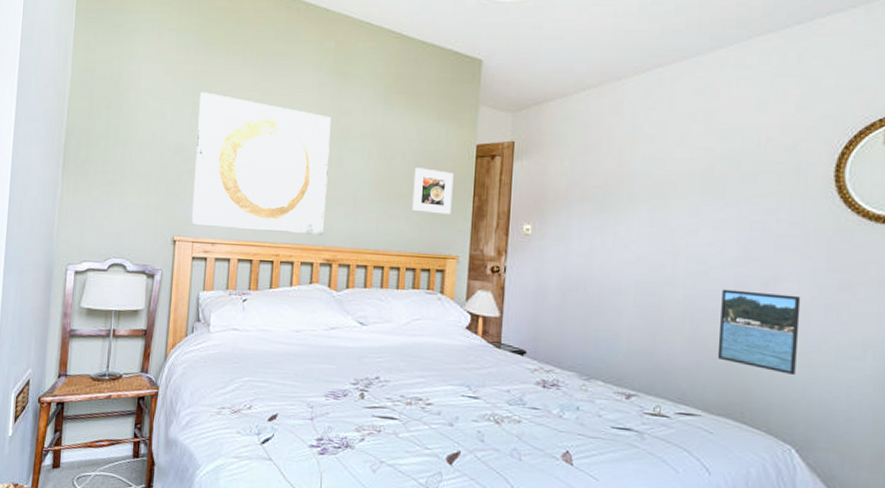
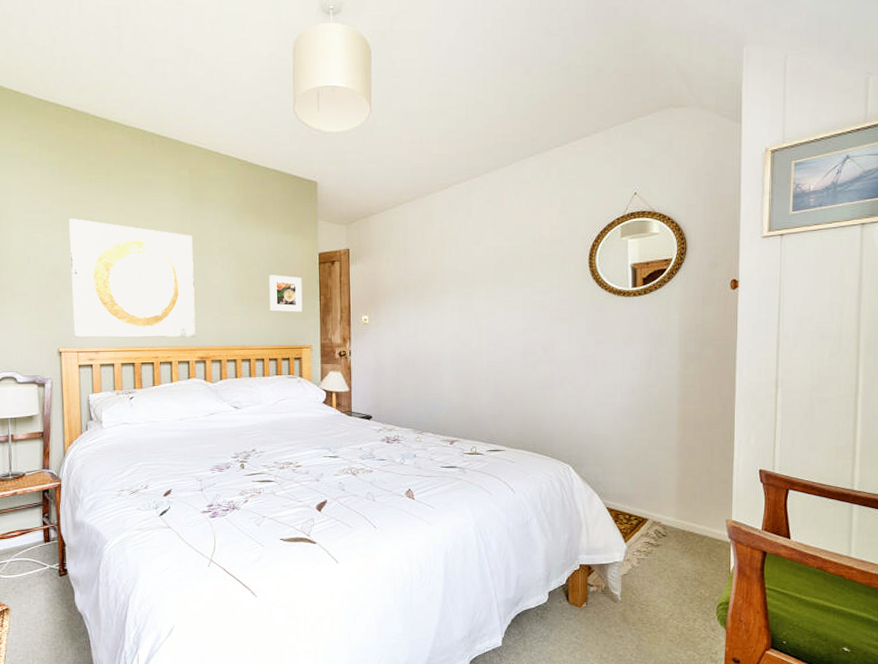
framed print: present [717,289,801,375] -> none [514,354,570,413]

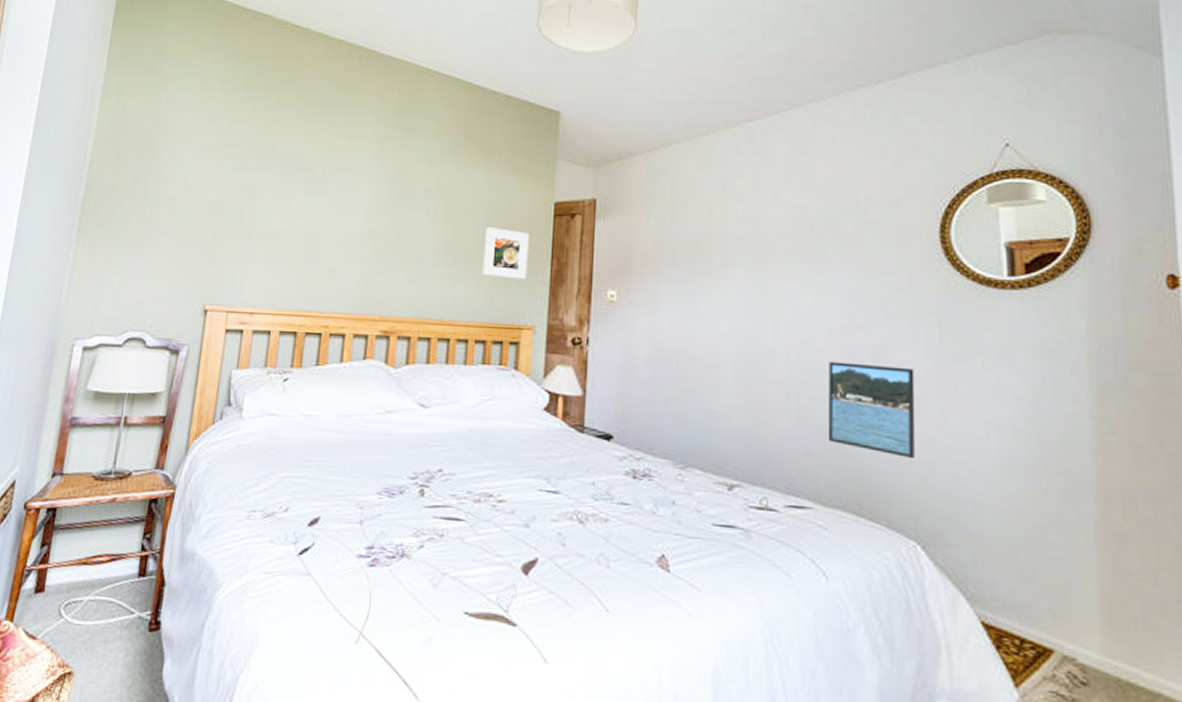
wall art: present [69,218,196,338] -> none [226,143,393,304]
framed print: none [514,354,570,413] -> present [827,361,916,458]

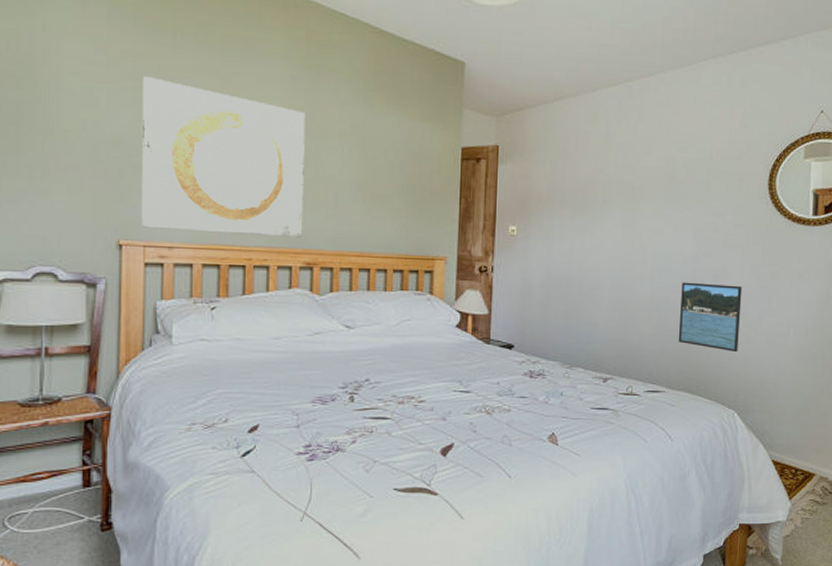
wall art: none [226,143,393,304] -> present [140,76,305,238]
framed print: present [482,227,529,279] -> none [397,169,439,216]

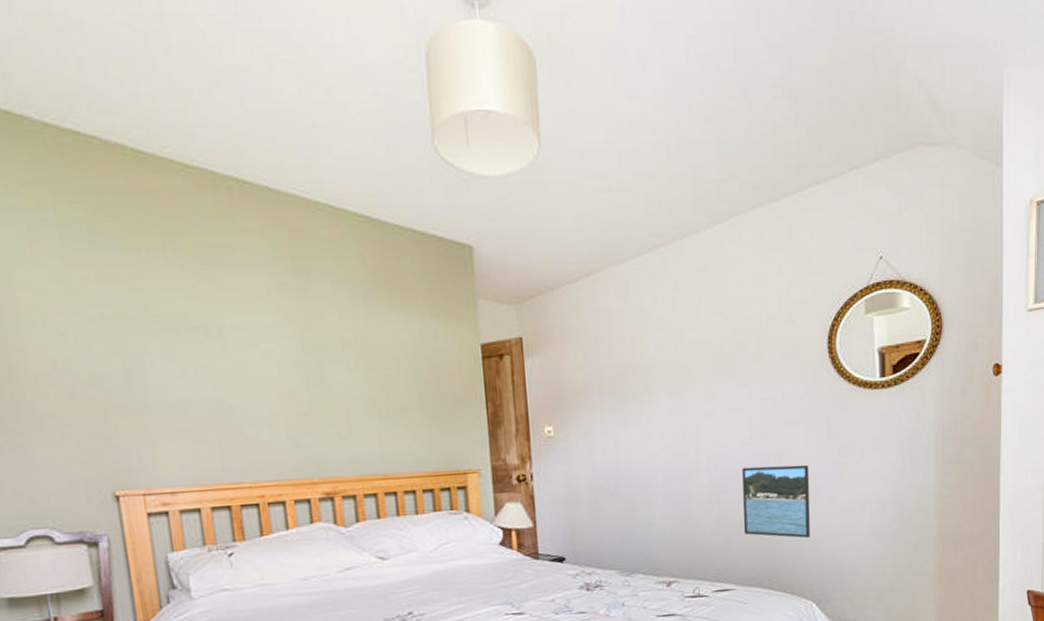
wall art: present [140,76,305,238] -> none [111,302,317,475]

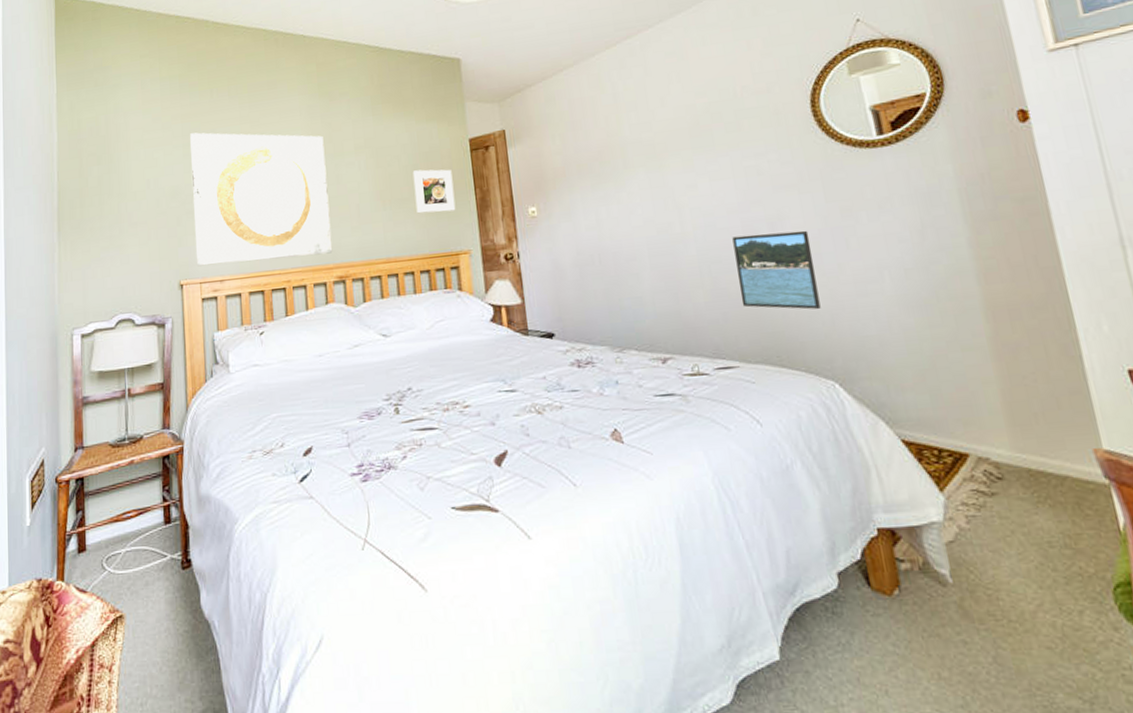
wall art: none [111,302,317,475] -> present [190,132,333,267]
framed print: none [414,375,464,426] -> present [412,169,456,214]

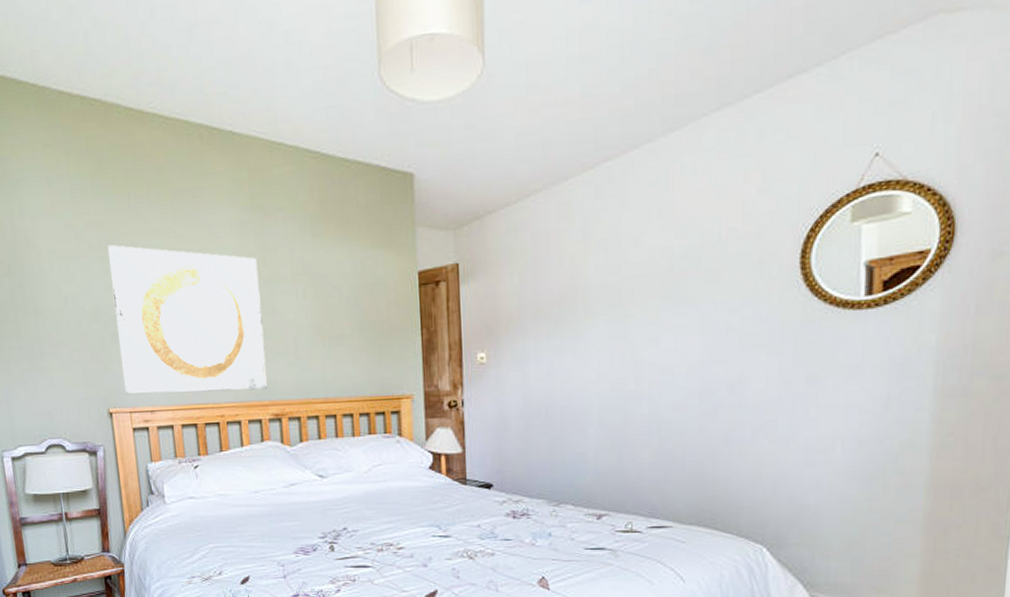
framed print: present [412,169,456,214] -> none [354,303,400,353]
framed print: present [732,230,821,310] -> none [686,395,768,476]

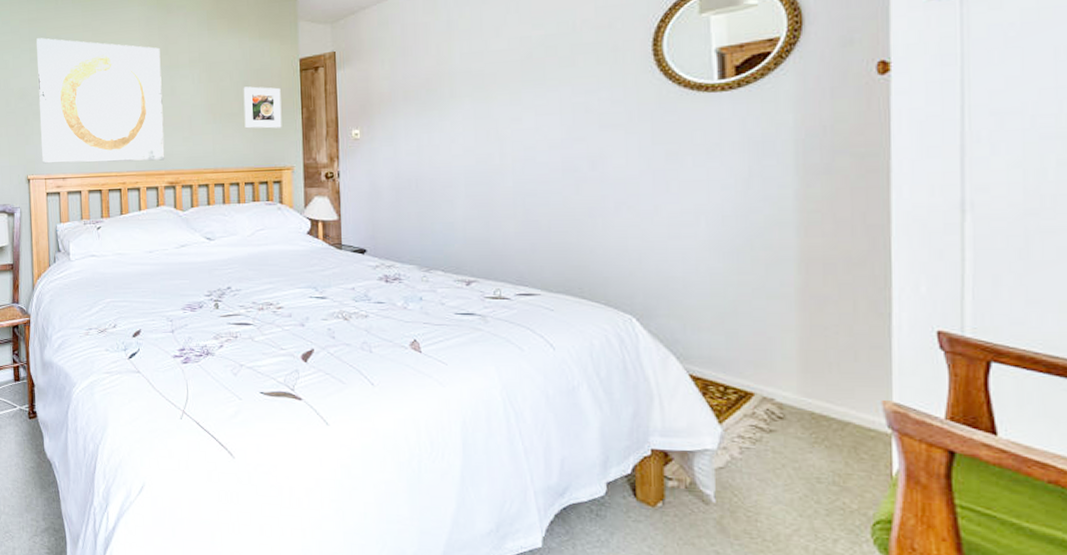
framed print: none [354,303,400,353] -> present [243,86,282,129]

